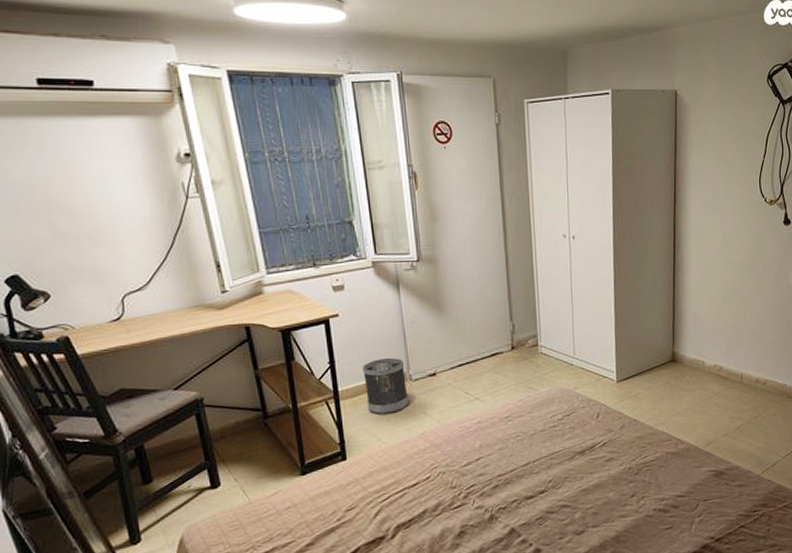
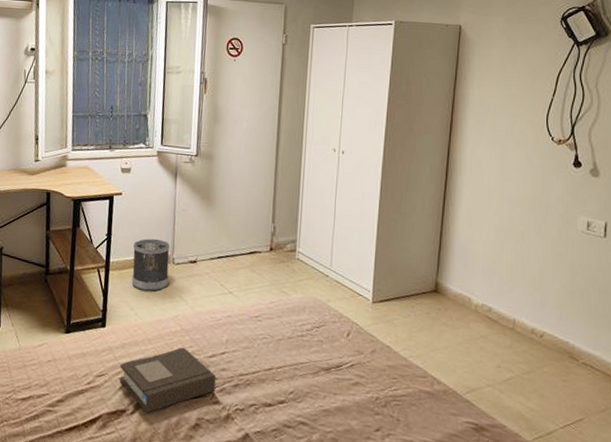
book: none [370,463,475,534] -> present [119,347,216,413]

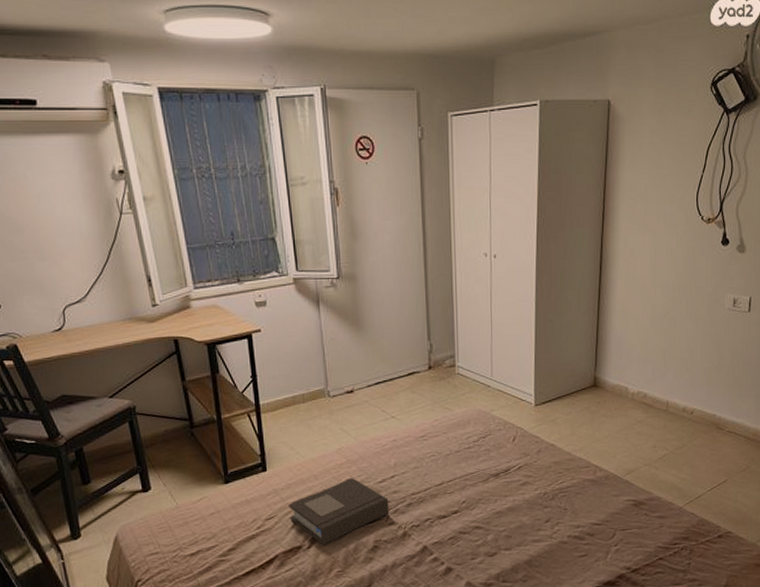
wastebasket: present [132,238,170,292] -> none [283,373,327,429]

